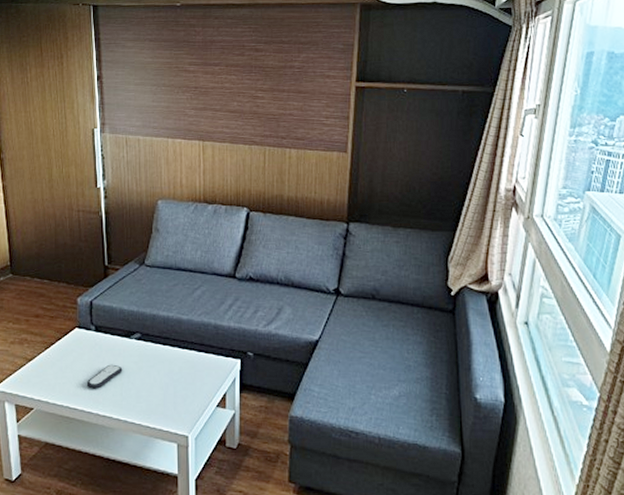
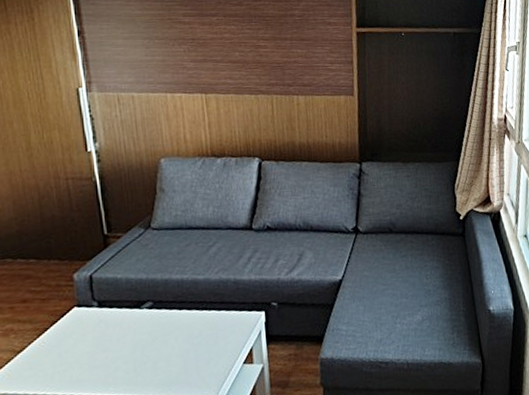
remote control: present [86,364,123,389] -> none [92,339,135,371]

